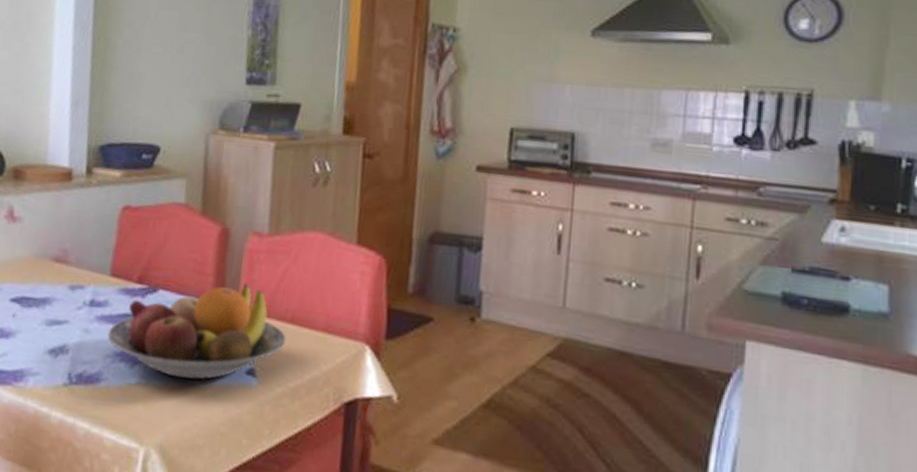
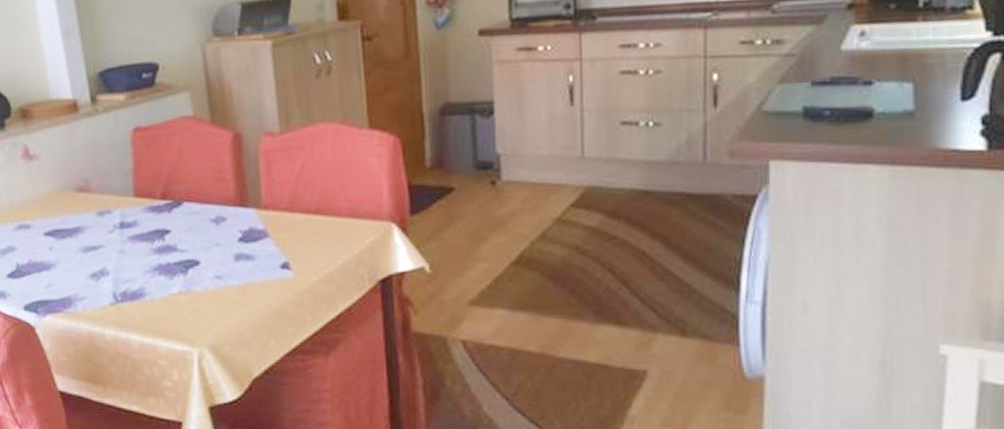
fruit bowl: present [107,282,287,381] -> none [142,182,314,282]

